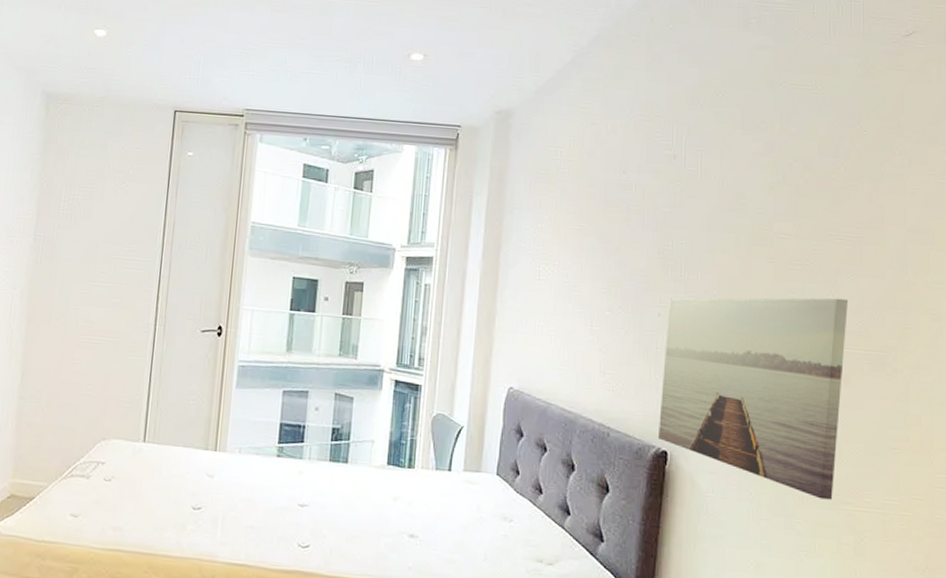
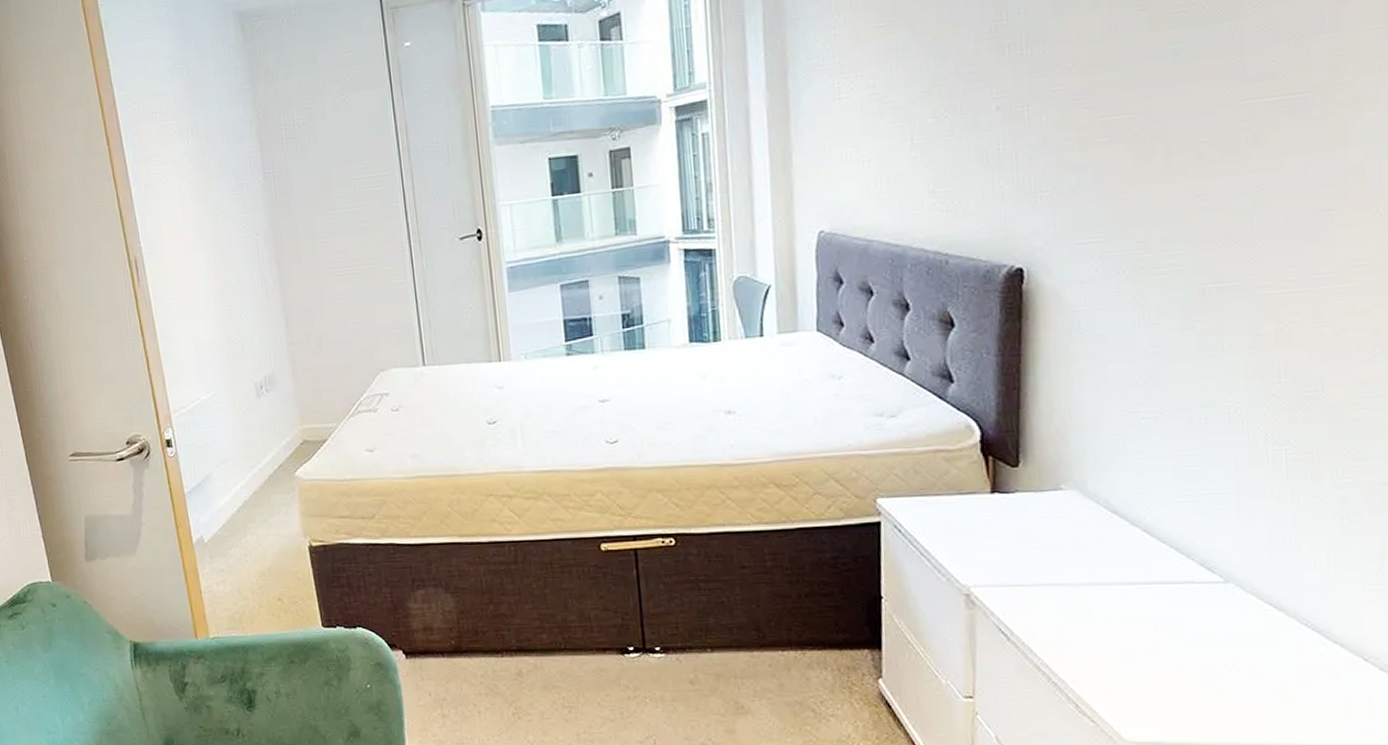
wall art: present [659,298,848,500] -> none [1008,35,1255,288]

